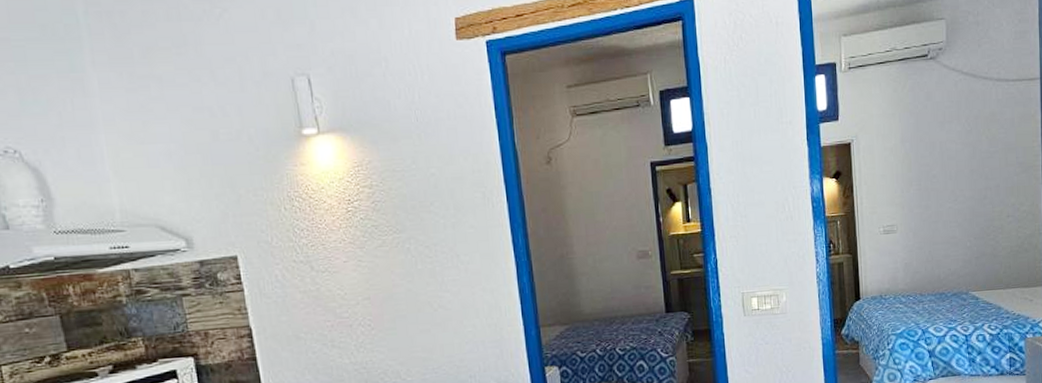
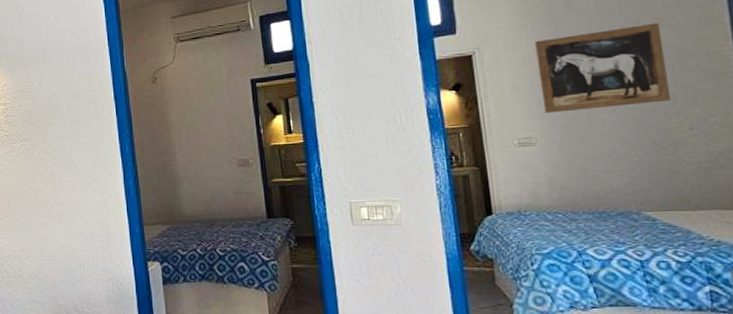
wall art: none [901,118,996,202] -> present [535,22,670,113]

